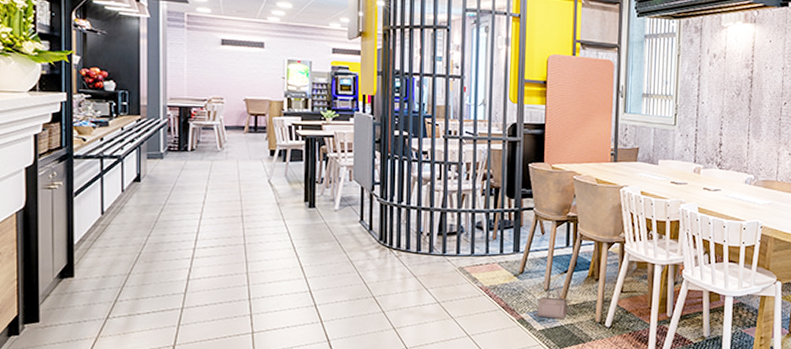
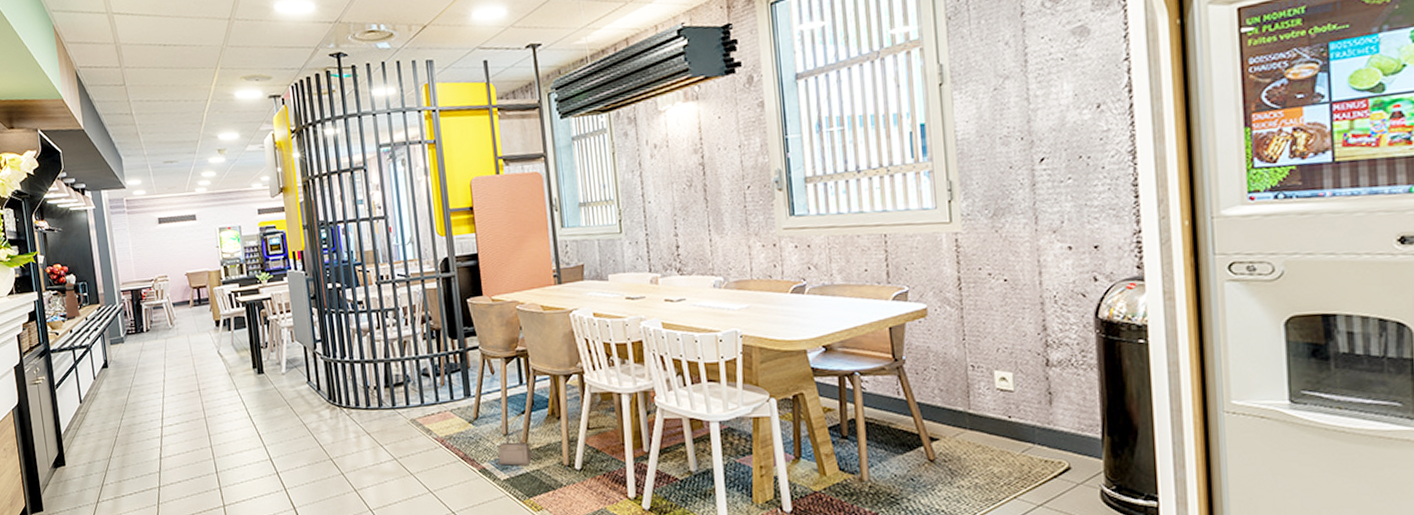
coffeepot: none [90,86,121,126] -> present [56,280,83,318]

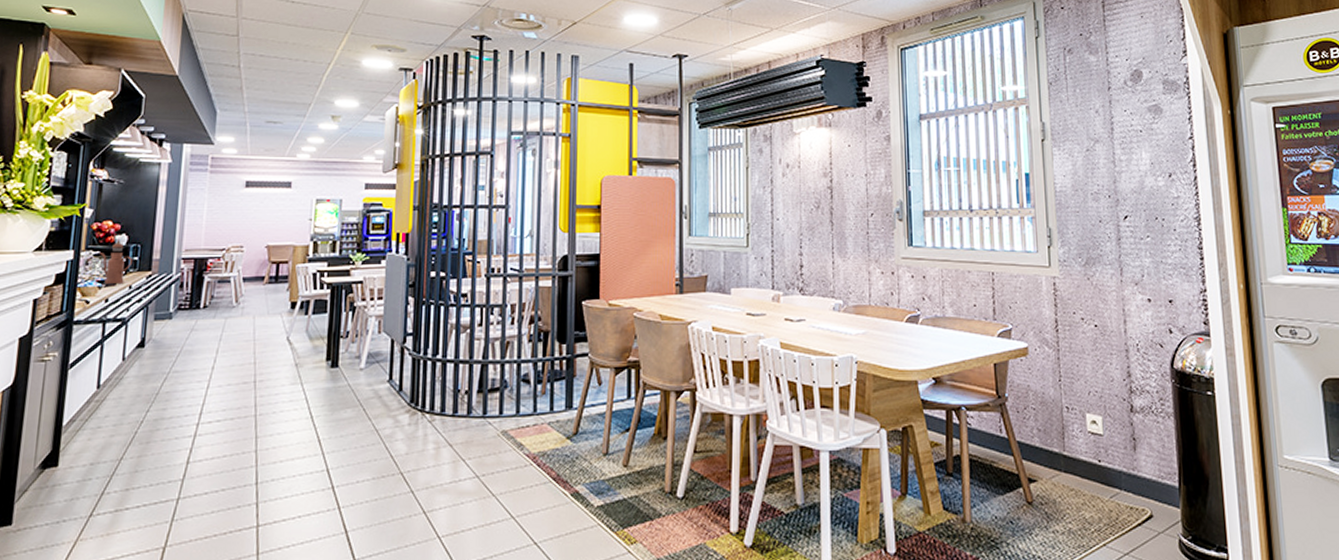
handbag: present [494,427,539,466] -> none [590,446,639,491]

